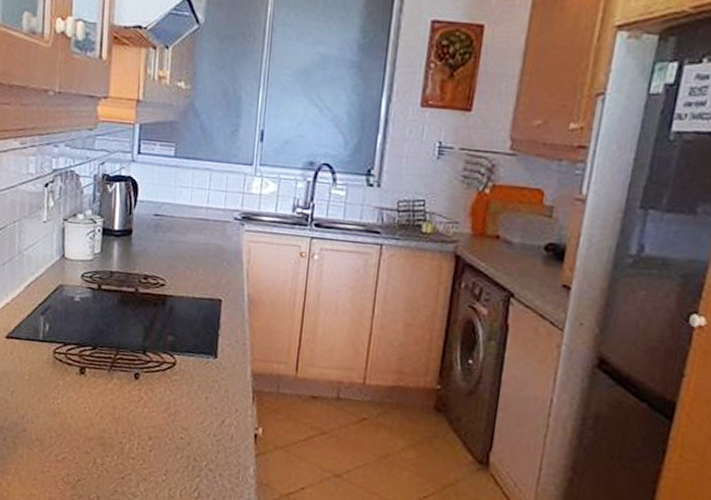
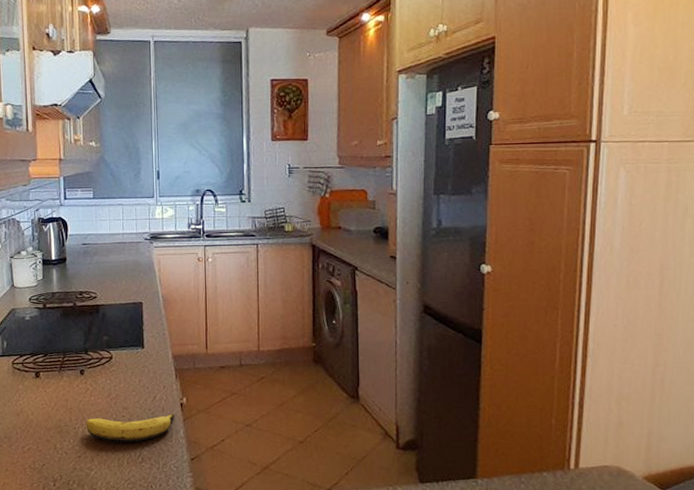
banana: none [134,433,246,473] -> present [86,413,175,442]

